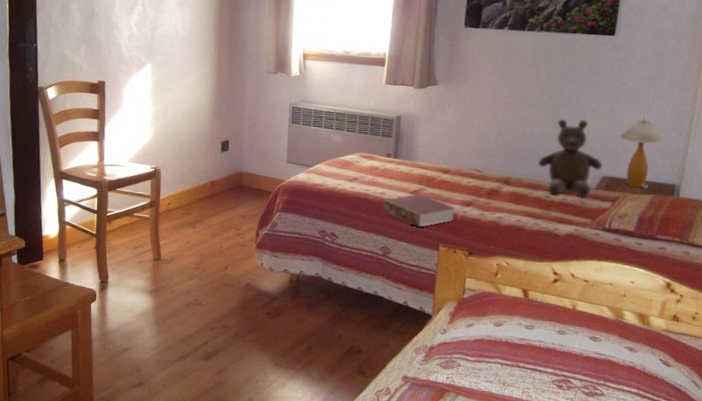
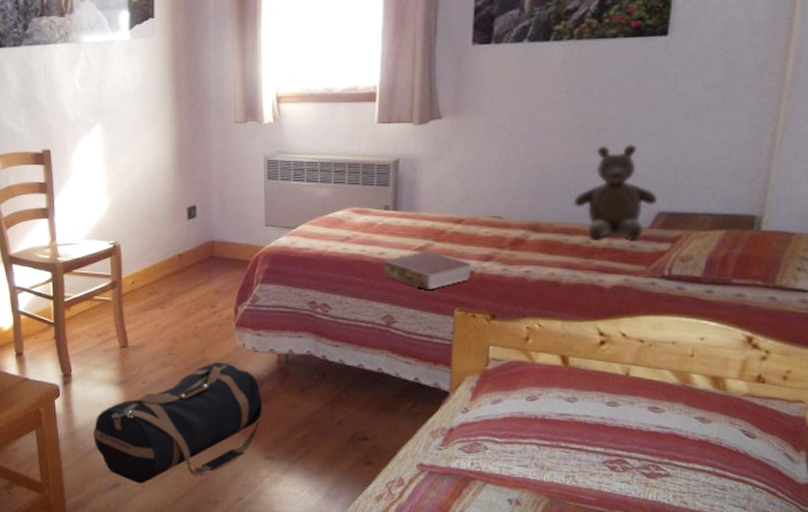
duffel bag: none [123,278,276,384] -> present [93,361,264,484]
table lamp: present [620,116,664,189] -> none [679,133,738,224]

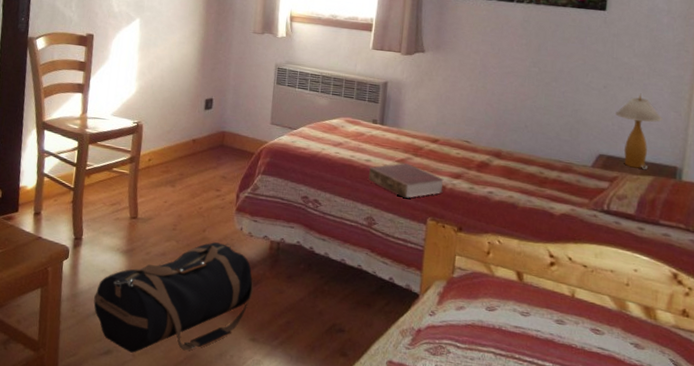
teddy bear: present [573,144,657,239] -> none [529,92,598,175]
table lamp: none [679,133,738,224] -> present [615,93,662,170]

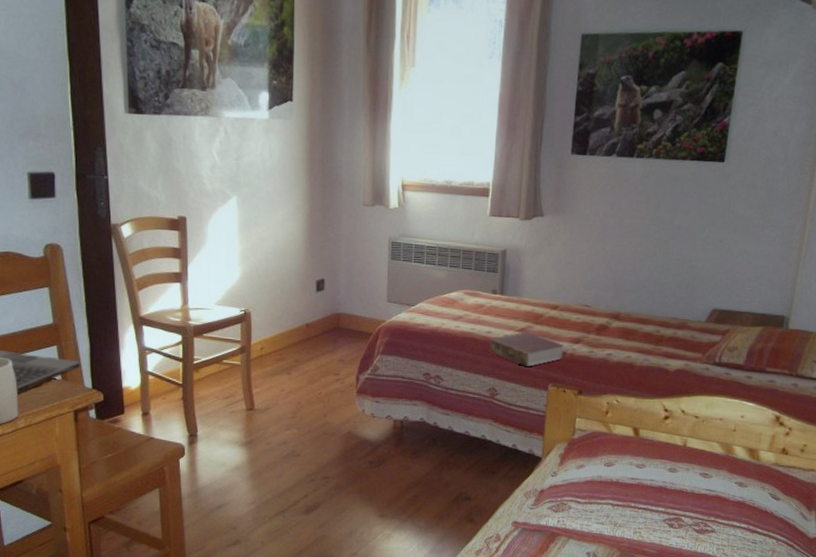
duffel bag: present [93,242,254,353] -> none [216,426,380,541]
table lamp: present [615,93,662,170] -> none [730,245,774,321]

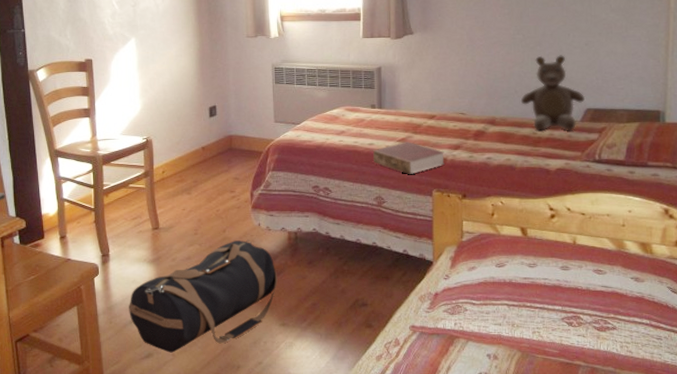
duffel bag: none [216,426,380,541] -> present [129,239,278,353]
teddy bear: none [647,250,712,330] -> present [520,55,585,131]

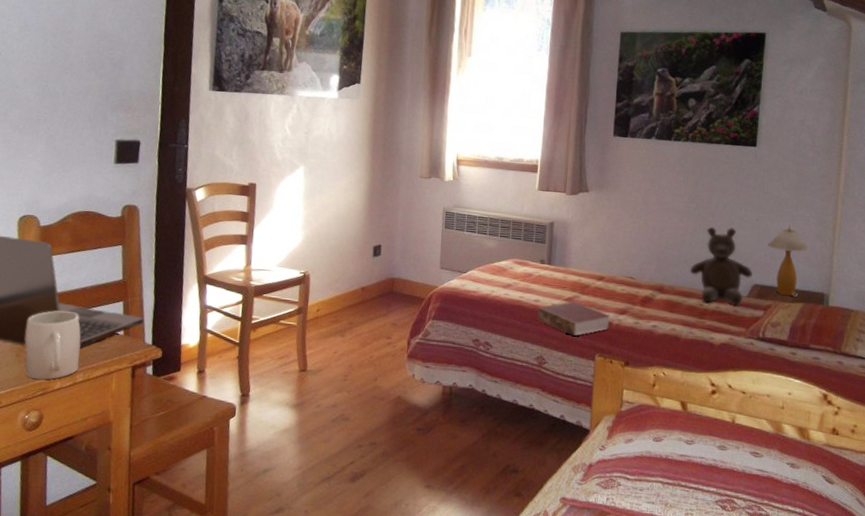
duffel bag: present [129,239,278,353] -> none [263,390,427,509]
table lamp: none [599,46,643,118] -> present [768,224,810,298]

